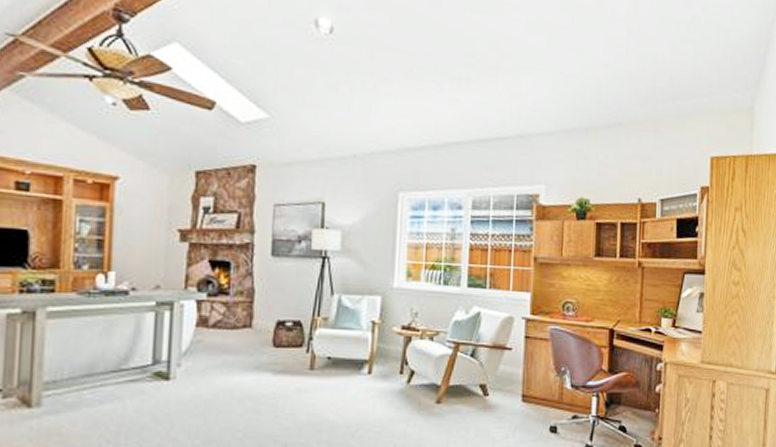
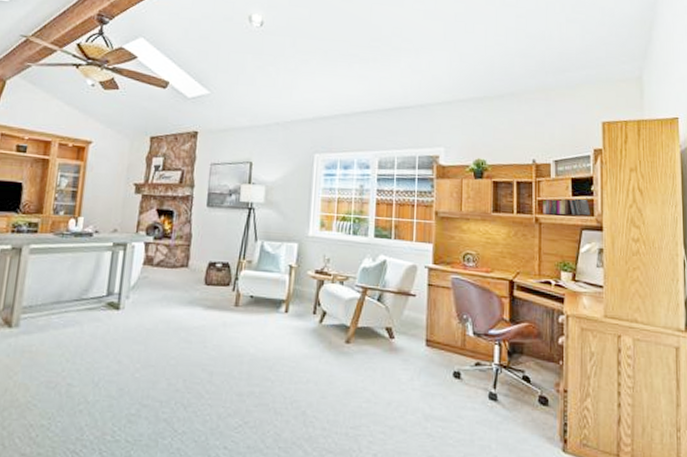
books: none [646,234,694,260] -> present [543,192,591,216]

